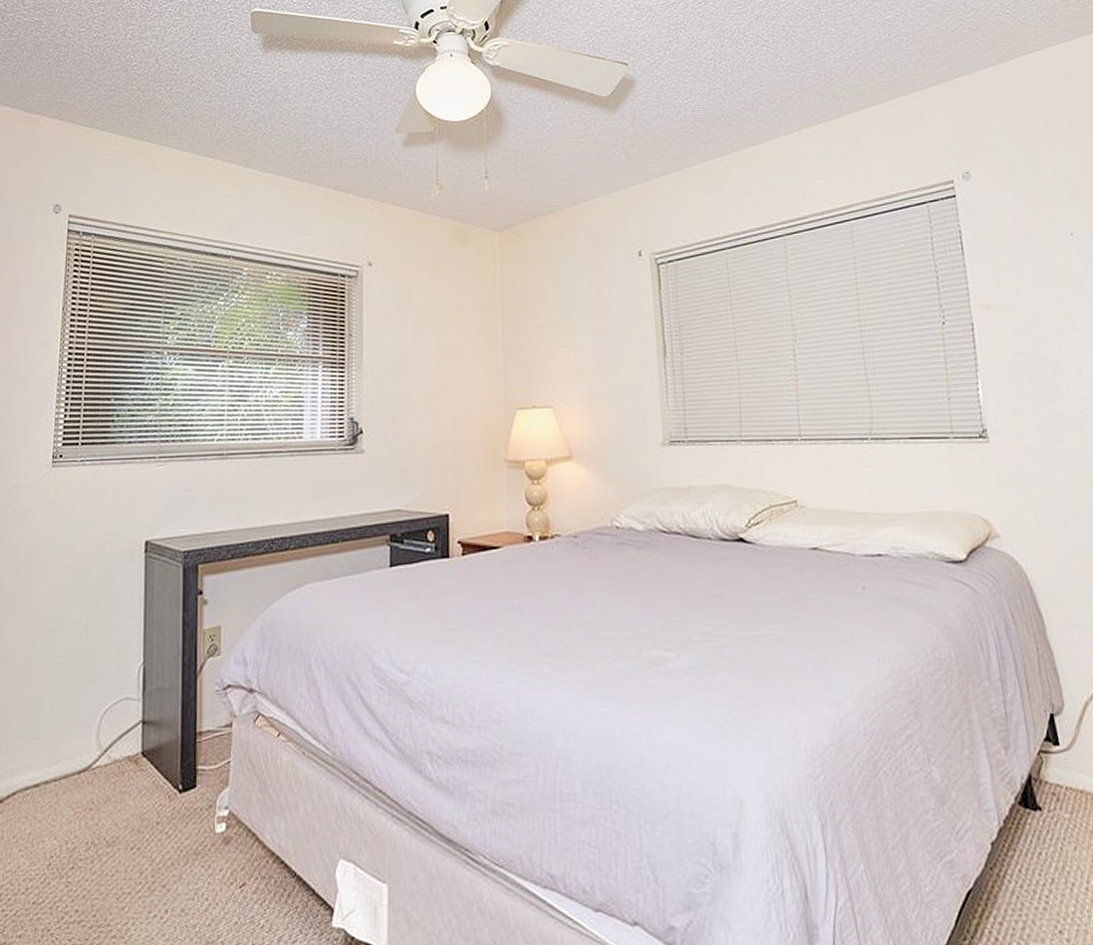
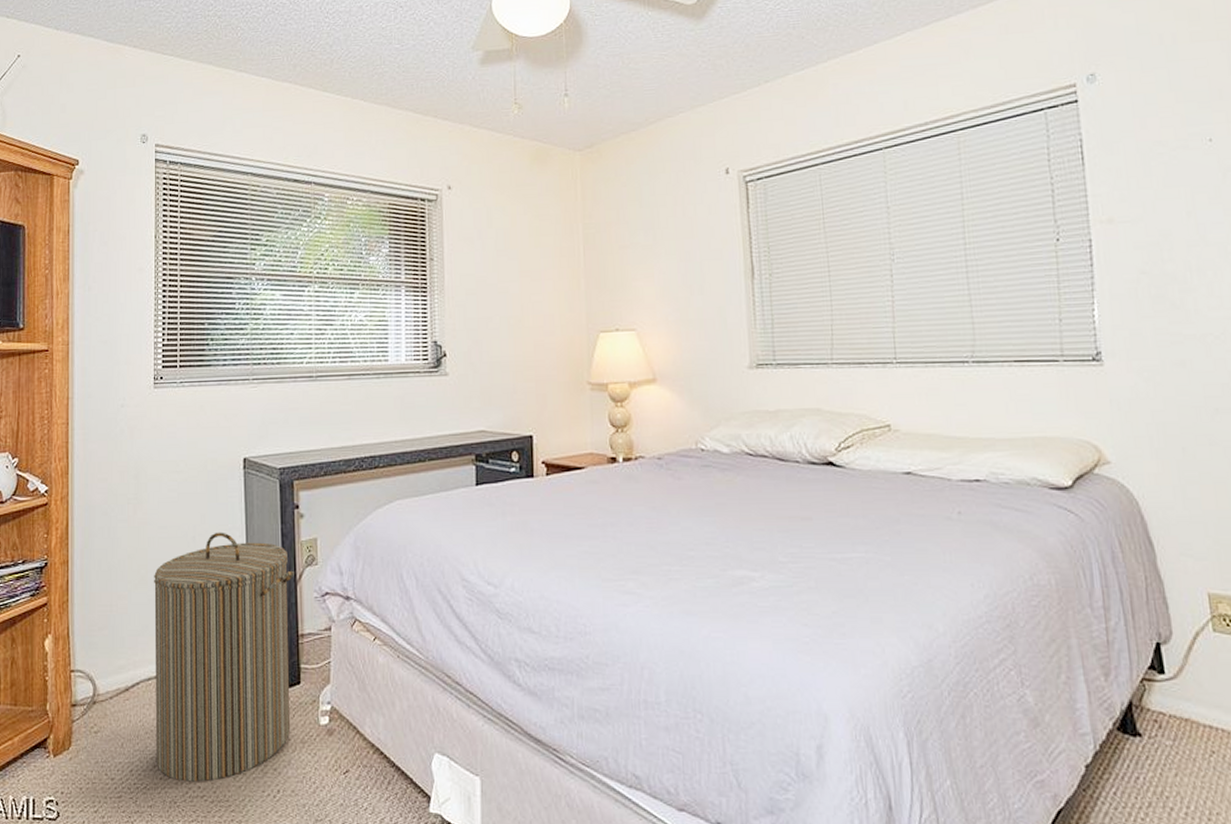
laundry hamper: none [30,621,195,905] -> present [154,532,294,782]

